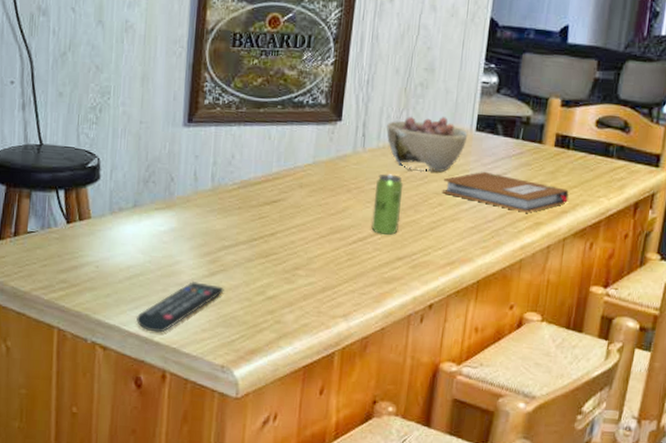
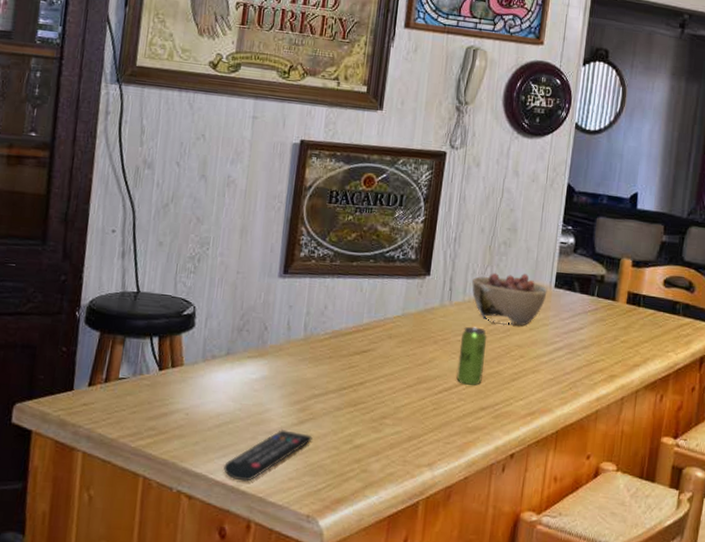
notebook: present [442,172,569,213] -> none [523,326,641,366]

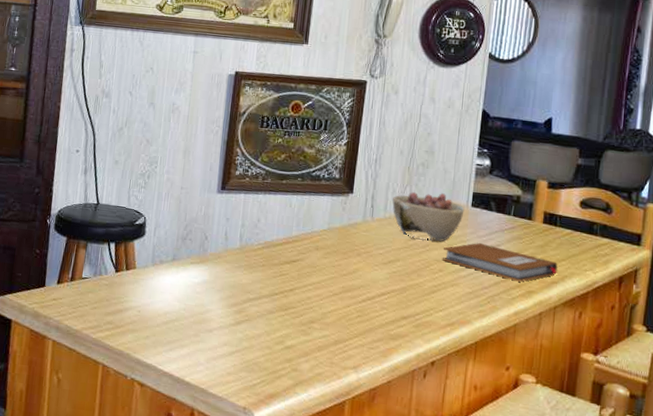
remote control: present [223,429,313,482] -> none [170,328,248,374]
beverage can: present [456,326,487,386] -> none [379,241,408,296]
notebook: none [523,326,641,366] -> present [442,243,558,282]

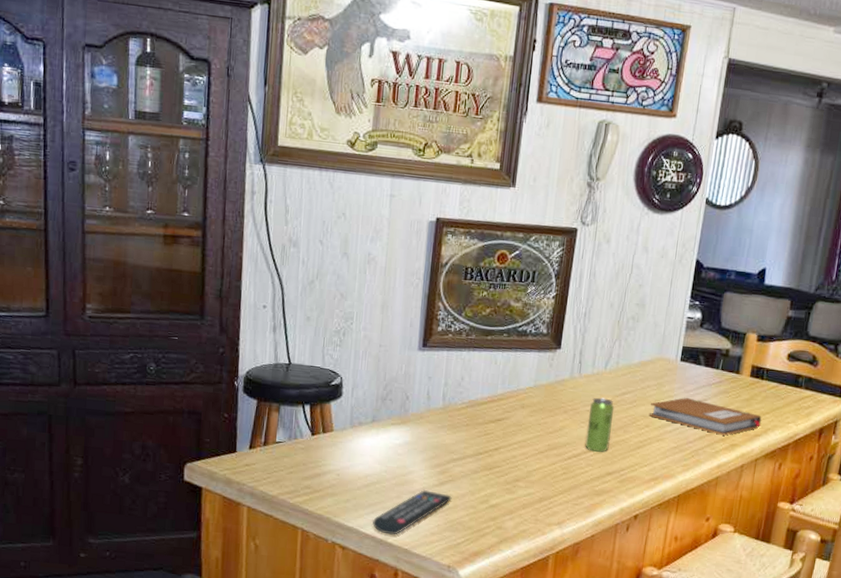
remote control: none [170,328,248,374] -> present [372,489,452,535]
beverage can: none [379,241,408,296] -> present [585,397,615,453]
bowl: present [392,192,465,242] -> none [600,347,673,397]

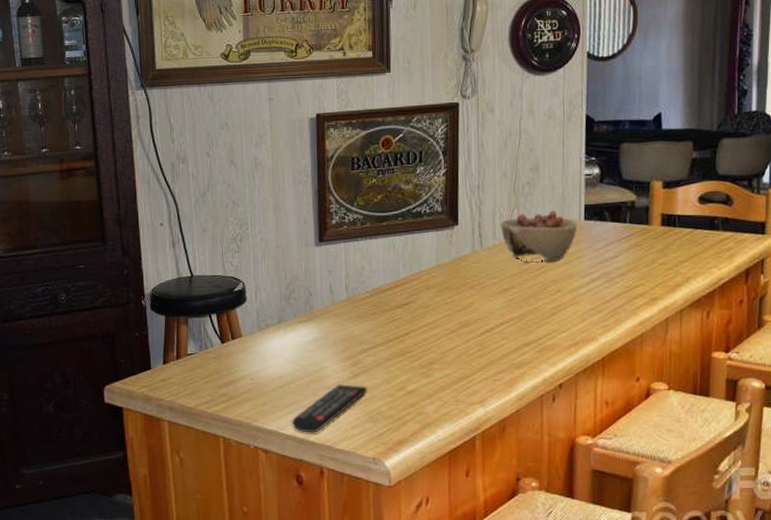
beverage can: present [585,397,615,453] -> none [496,268,523,325]
bowl: none [600,347,673,397] -> present [501,210,577,263]
notebook: present [648,398,762,436] -> none [559,257,681,290]

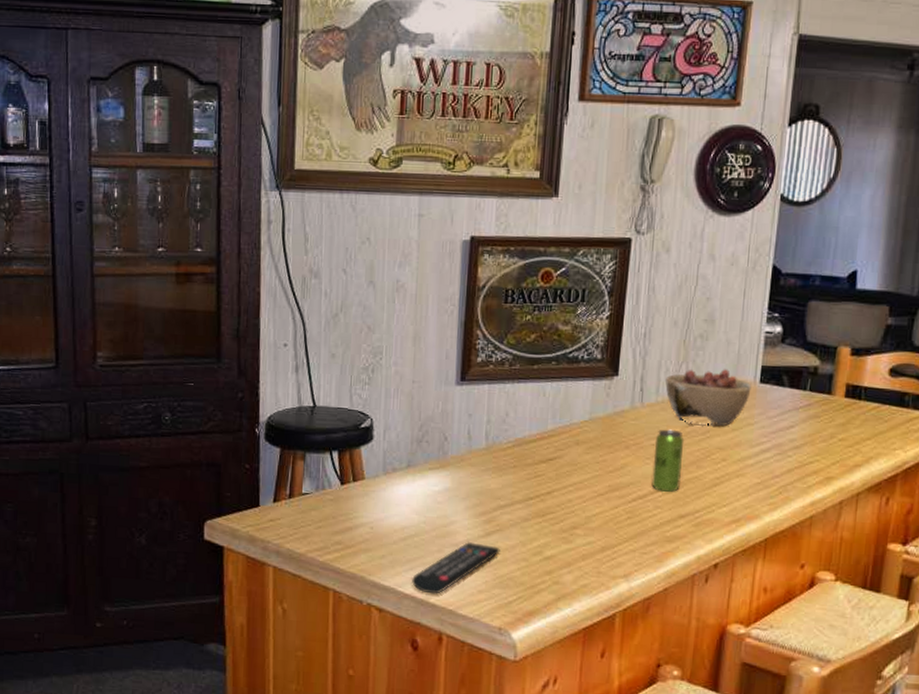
beverage can: none [496,268,523,325] -> present [651,429,685,493]

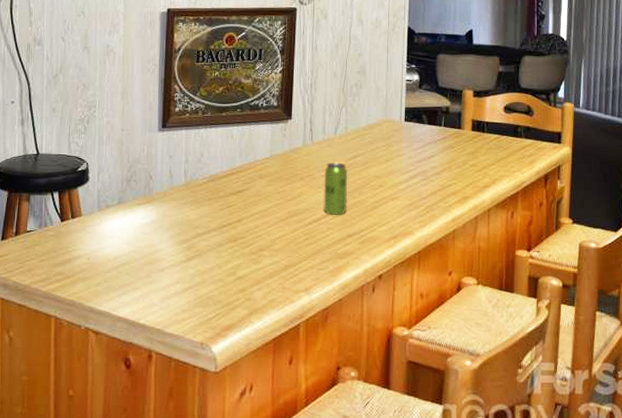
remote control: present [411,541,500,594] -> none [123,266,200,316]
bowl: present [665,369,752,427] -> none [330,111,398,159]

